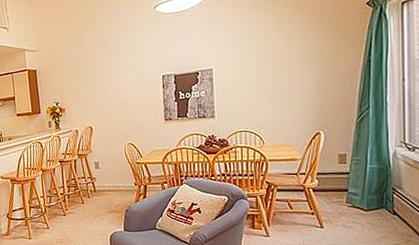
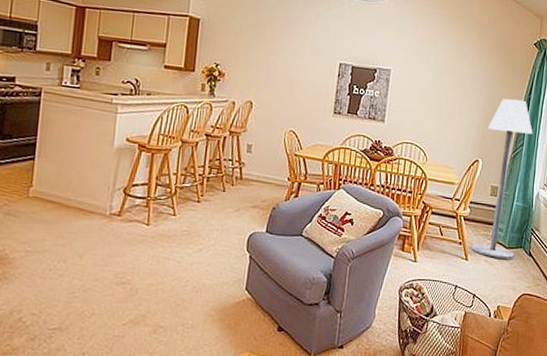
floor lamp: none [325,63,379,222] -> present [471,98,533,259]

